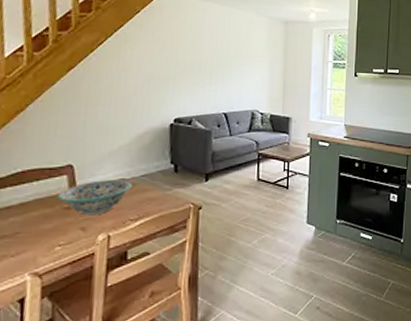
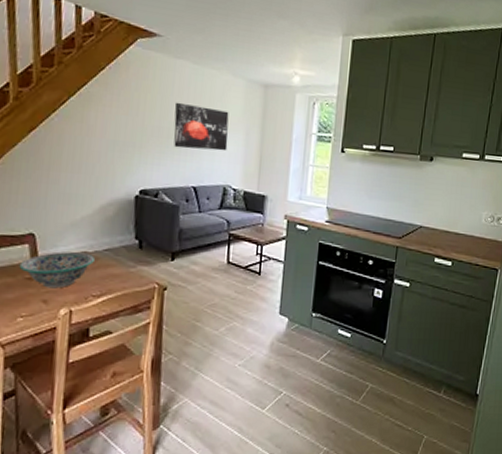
wall art: none [205,39,255,80] -> present [174,102,229,151]

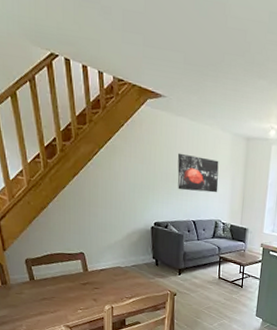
decorative bowl: present [19,251,94,289] -> none [76,266,125,292]

